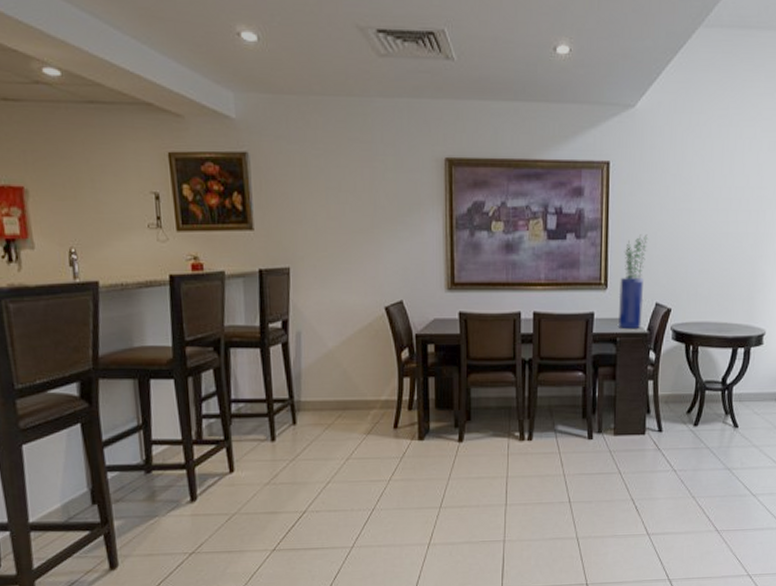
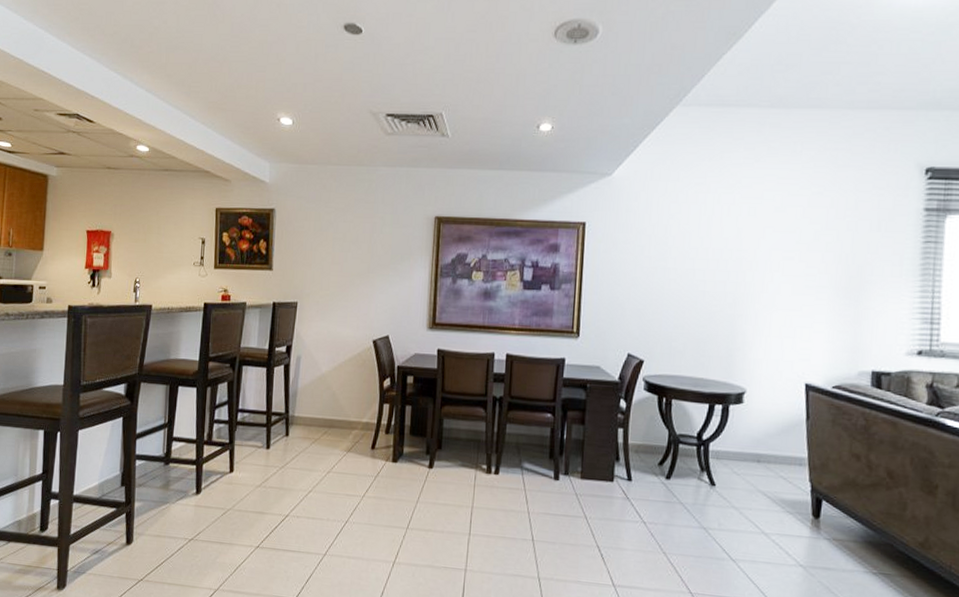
vase: present [618,234,648,330] -> none [589,289,621,378]

